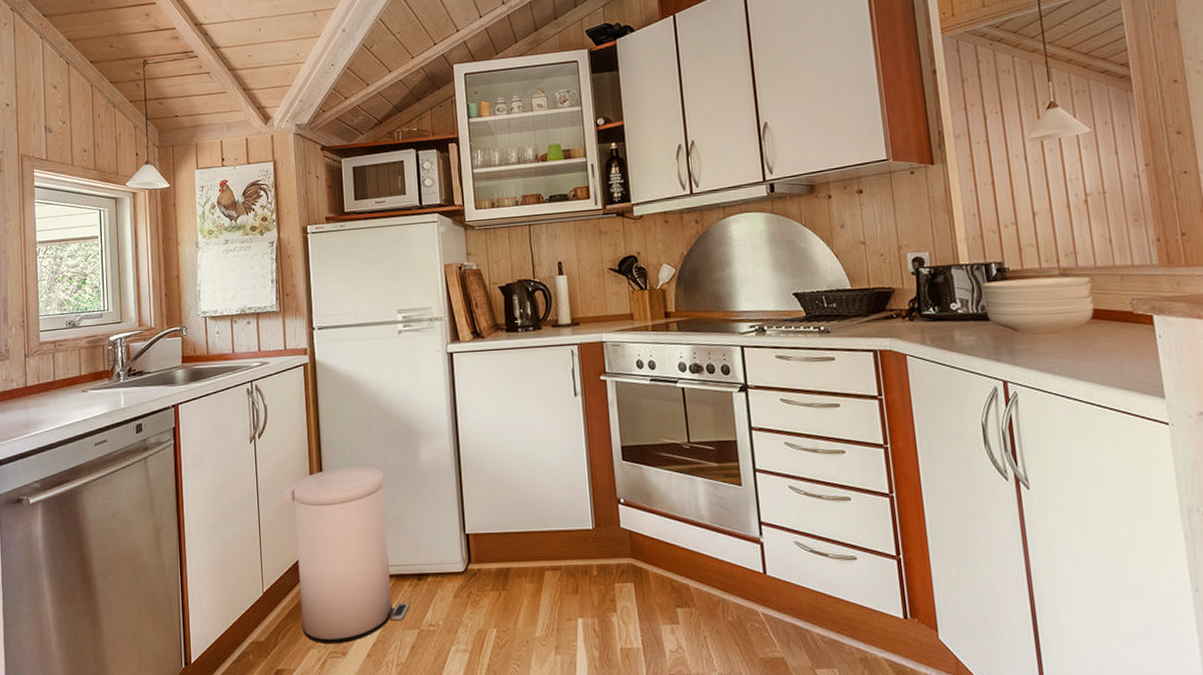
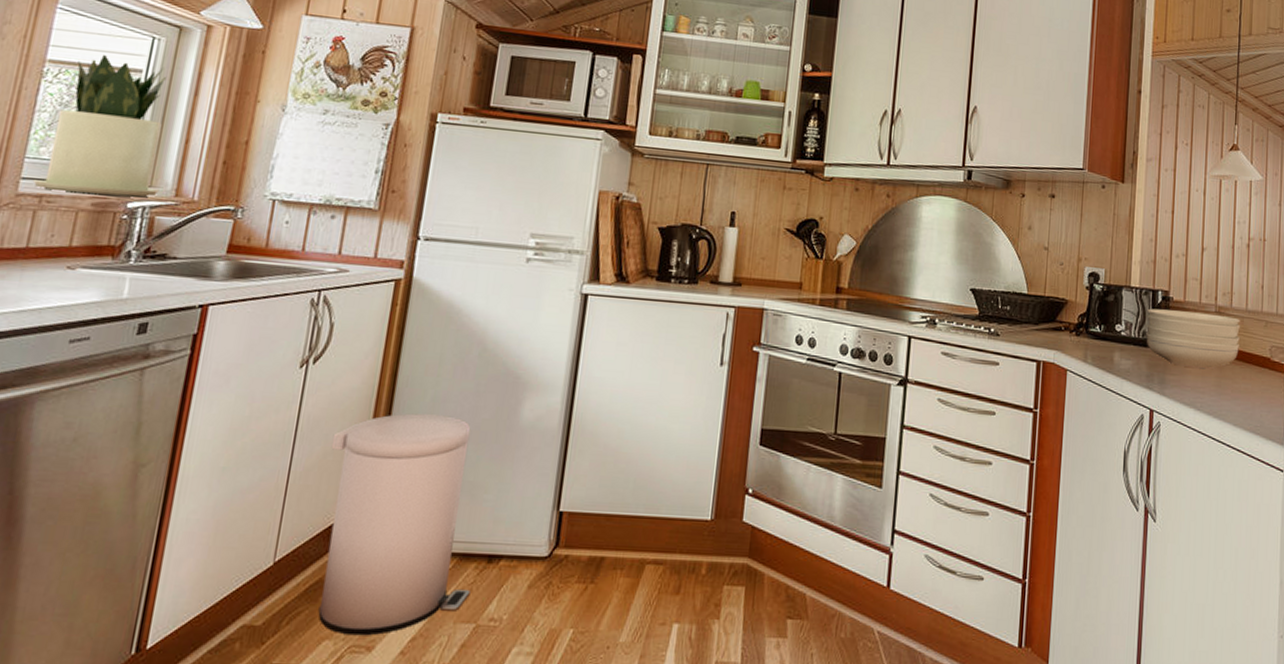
planter: none [47,229,128,337] -> present [32,54,167,198]

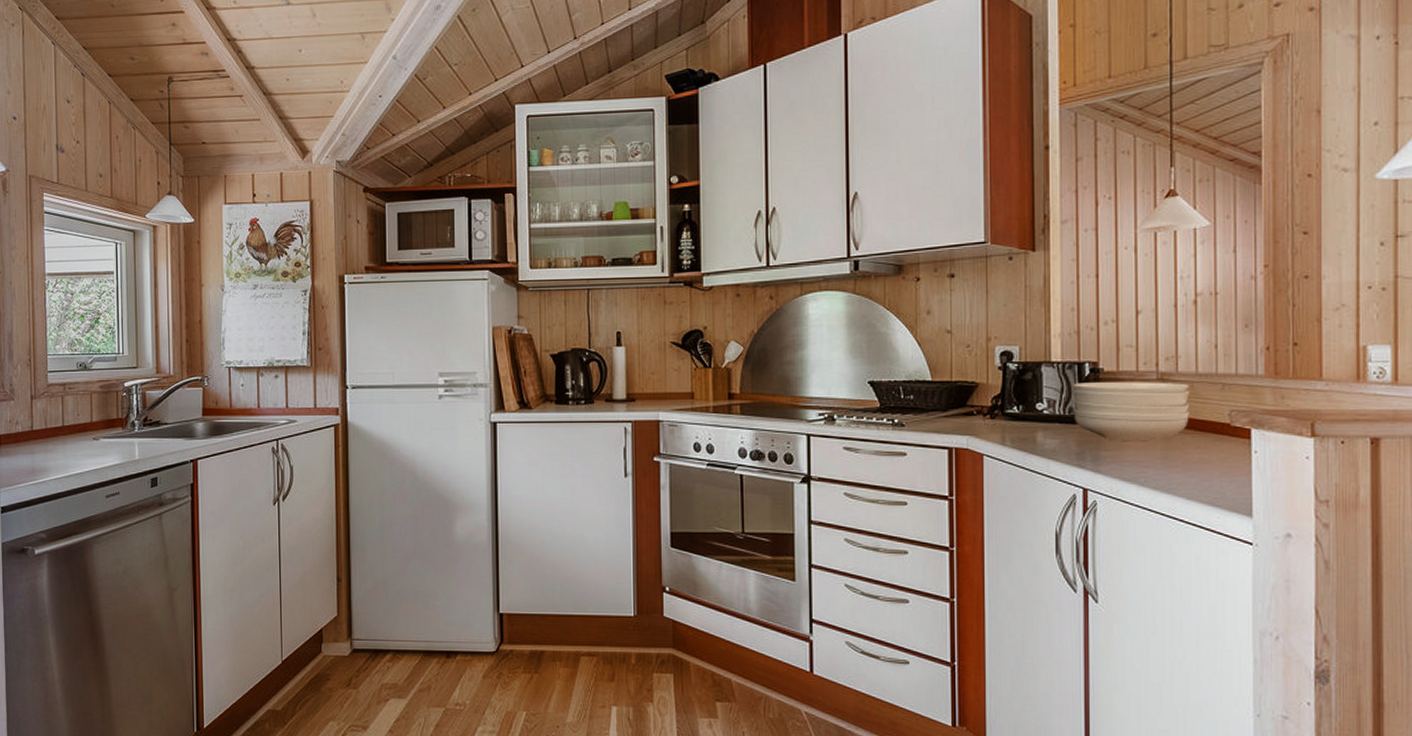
planter: present [32,54,167,198] -> none [56,262,145,379]
pedal bin: present [318,413,471,636] -> none [308,537,437,718]

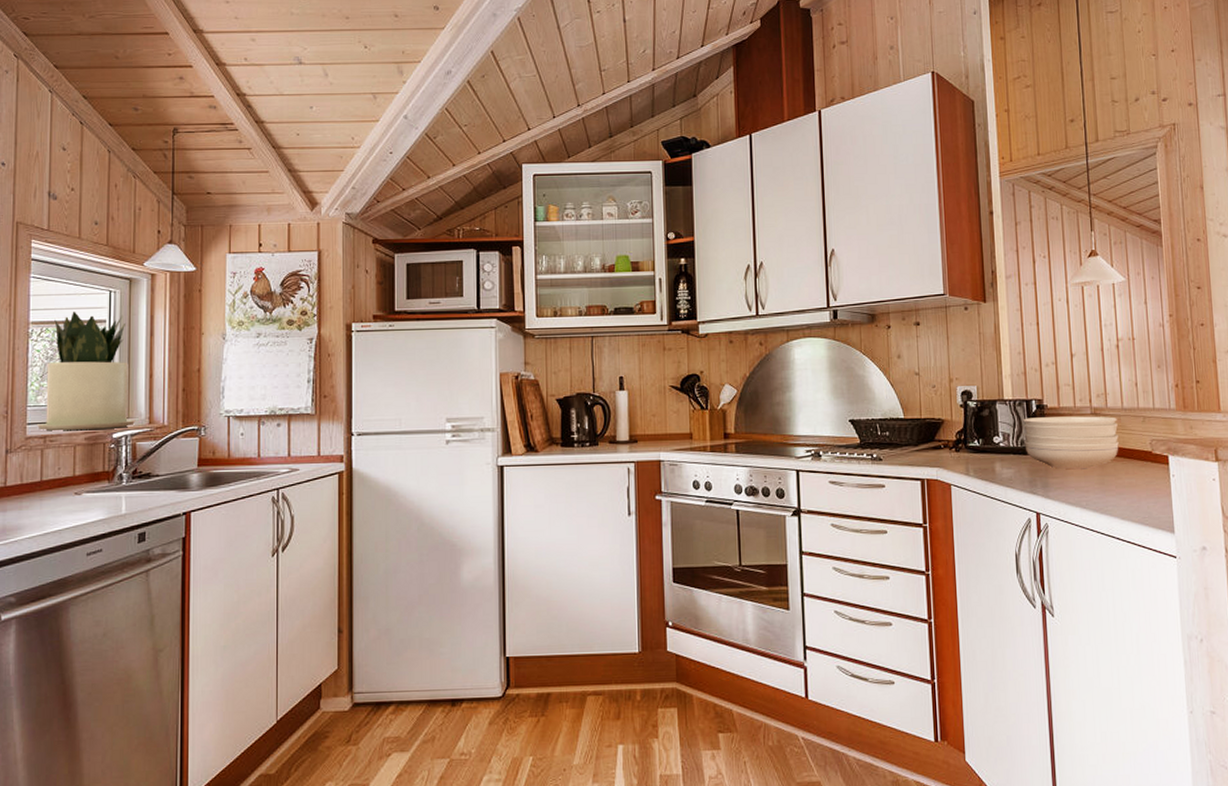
planter: none [56,262,145,379] -> present [36,311,136,432]

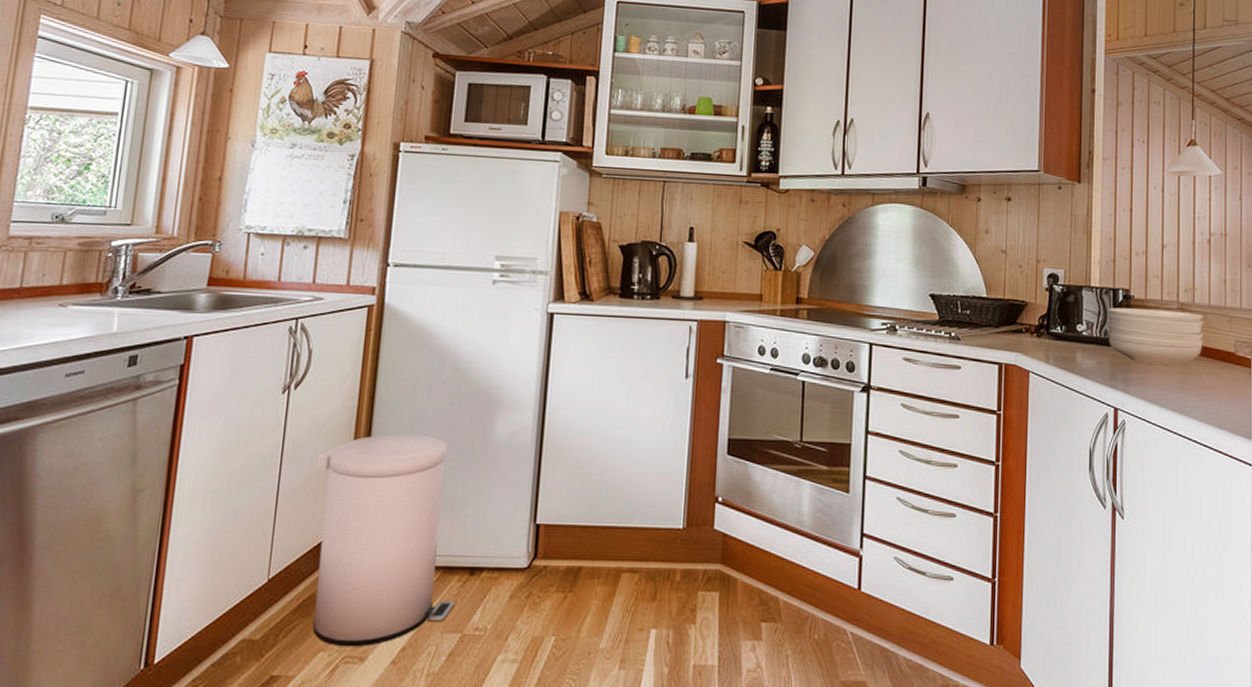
planter: present [36,311,136,432] -> none [22,99,142,236]
pedal bin: none [308,584,441,776] -> present [312,434,455,647]

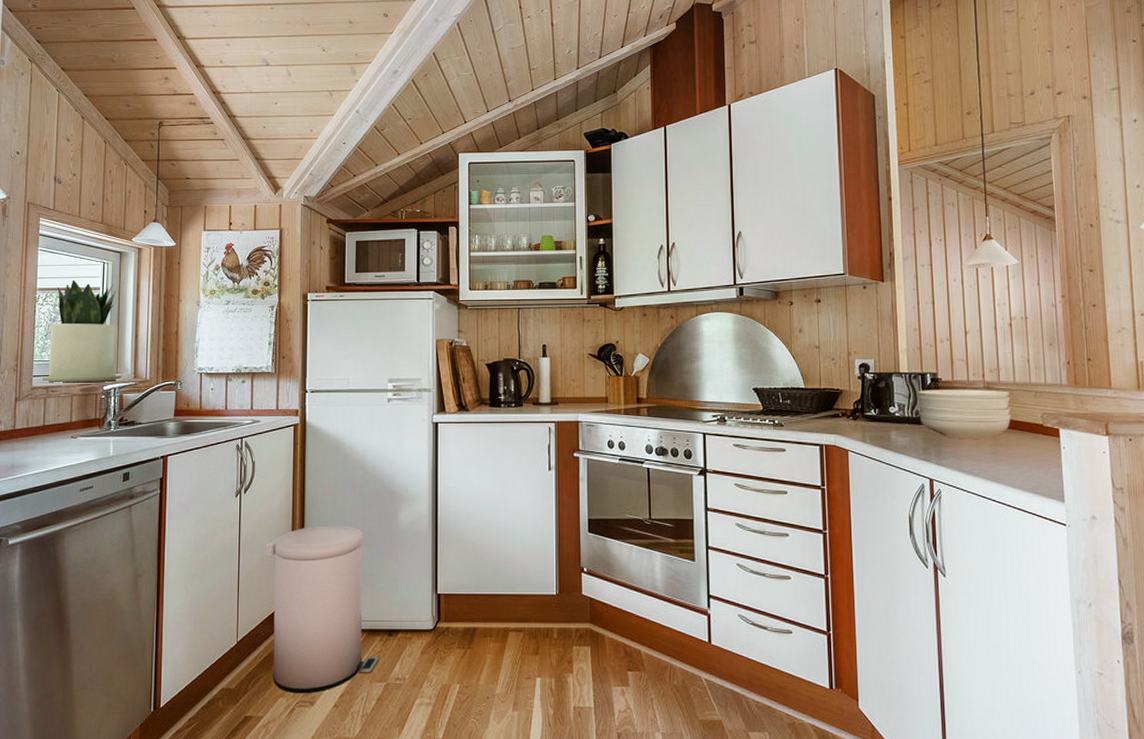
planter: none [22,99,142,236] -> present [40,279,123,383]

